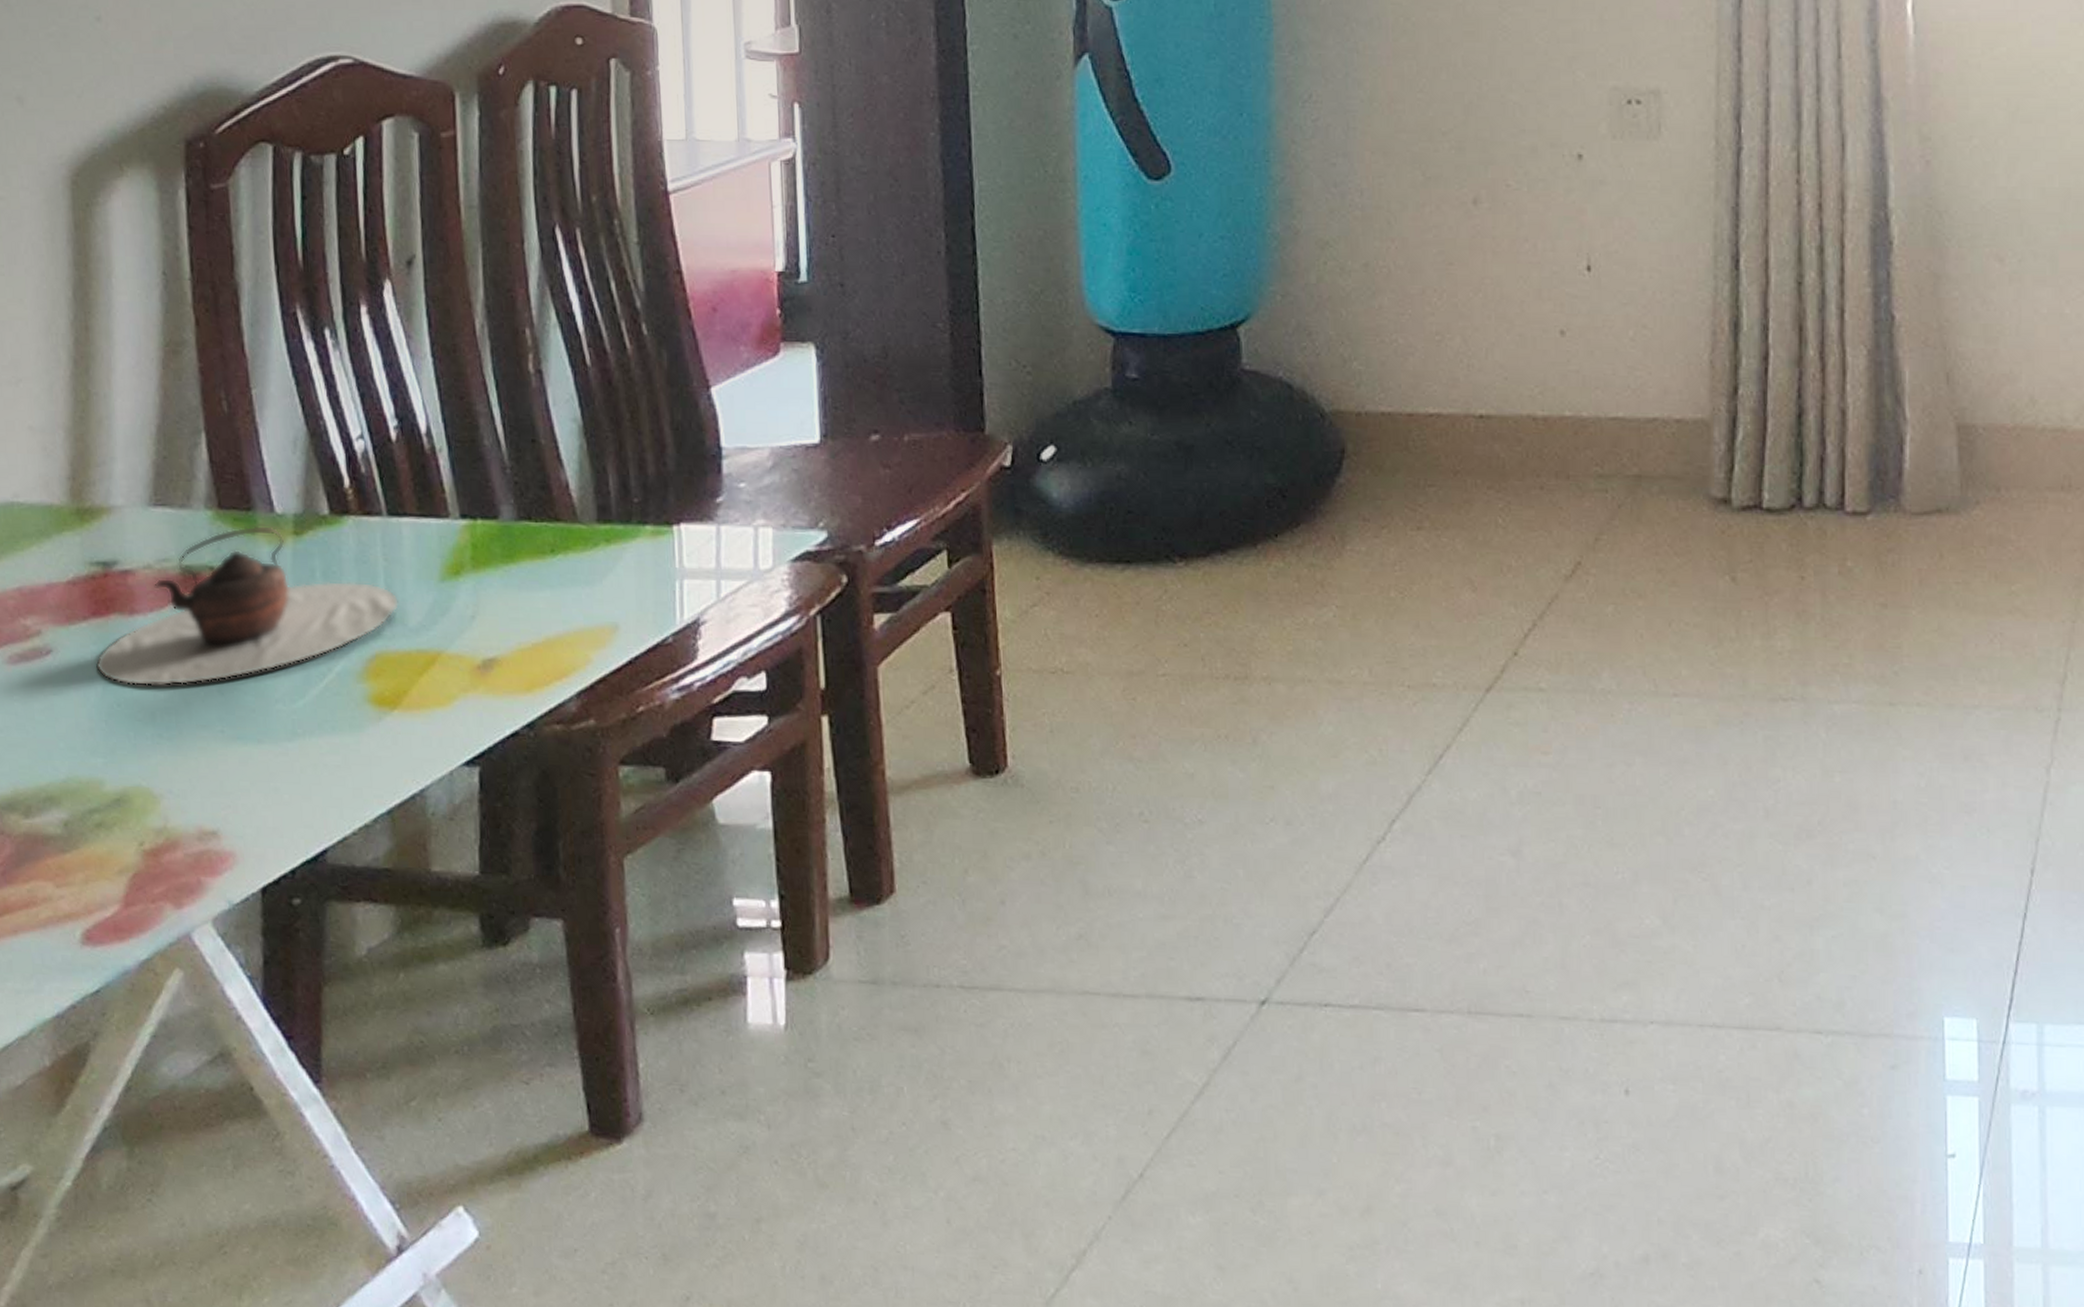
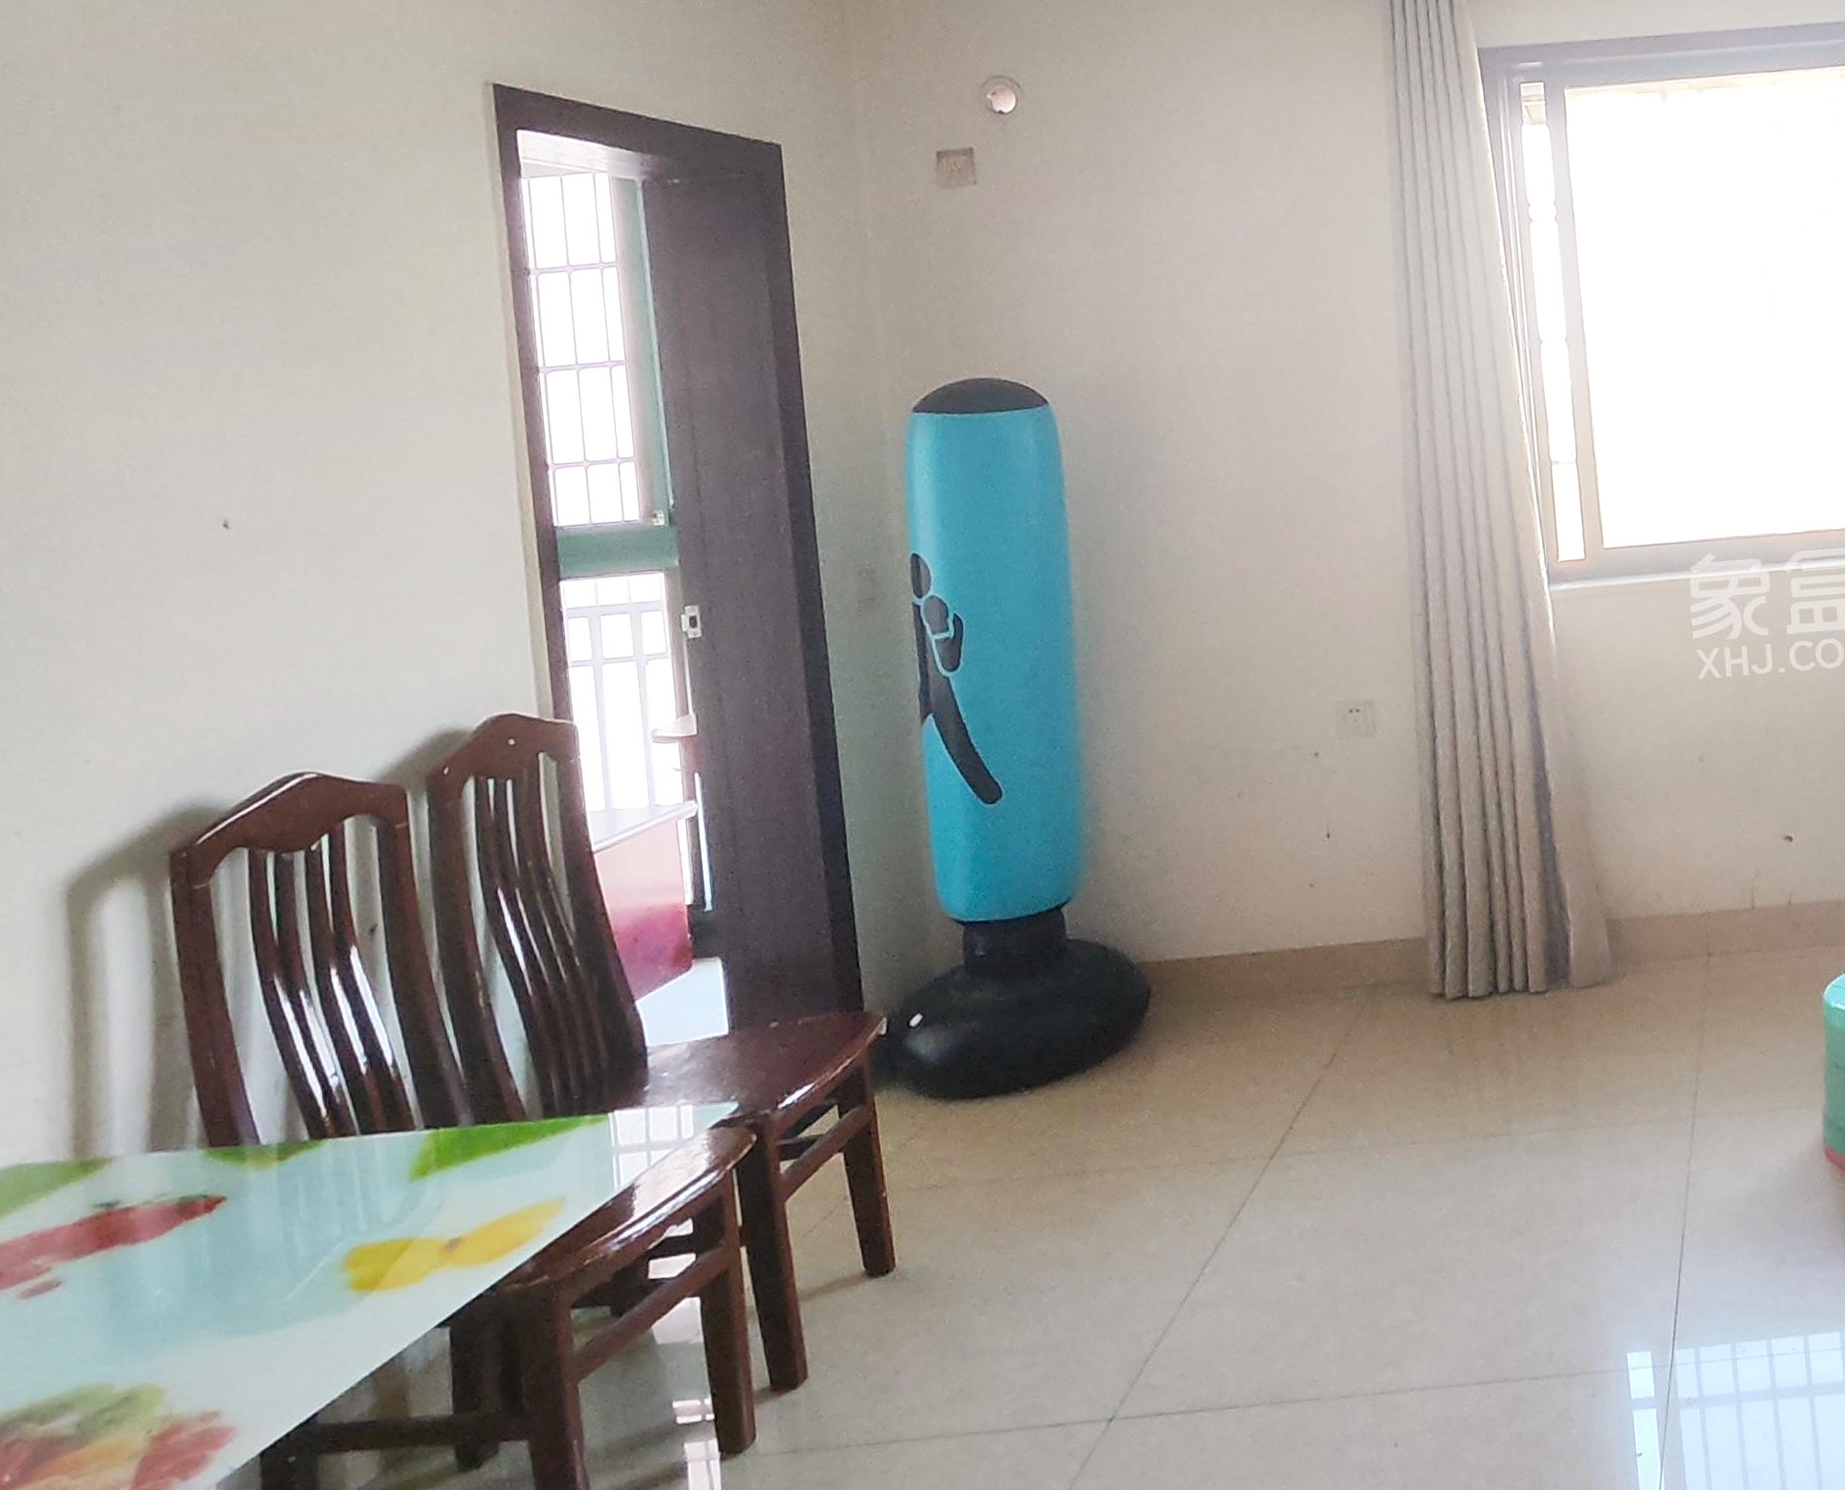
teapot: present [96,525,400,686] -> none [102,1155,375,1302]

